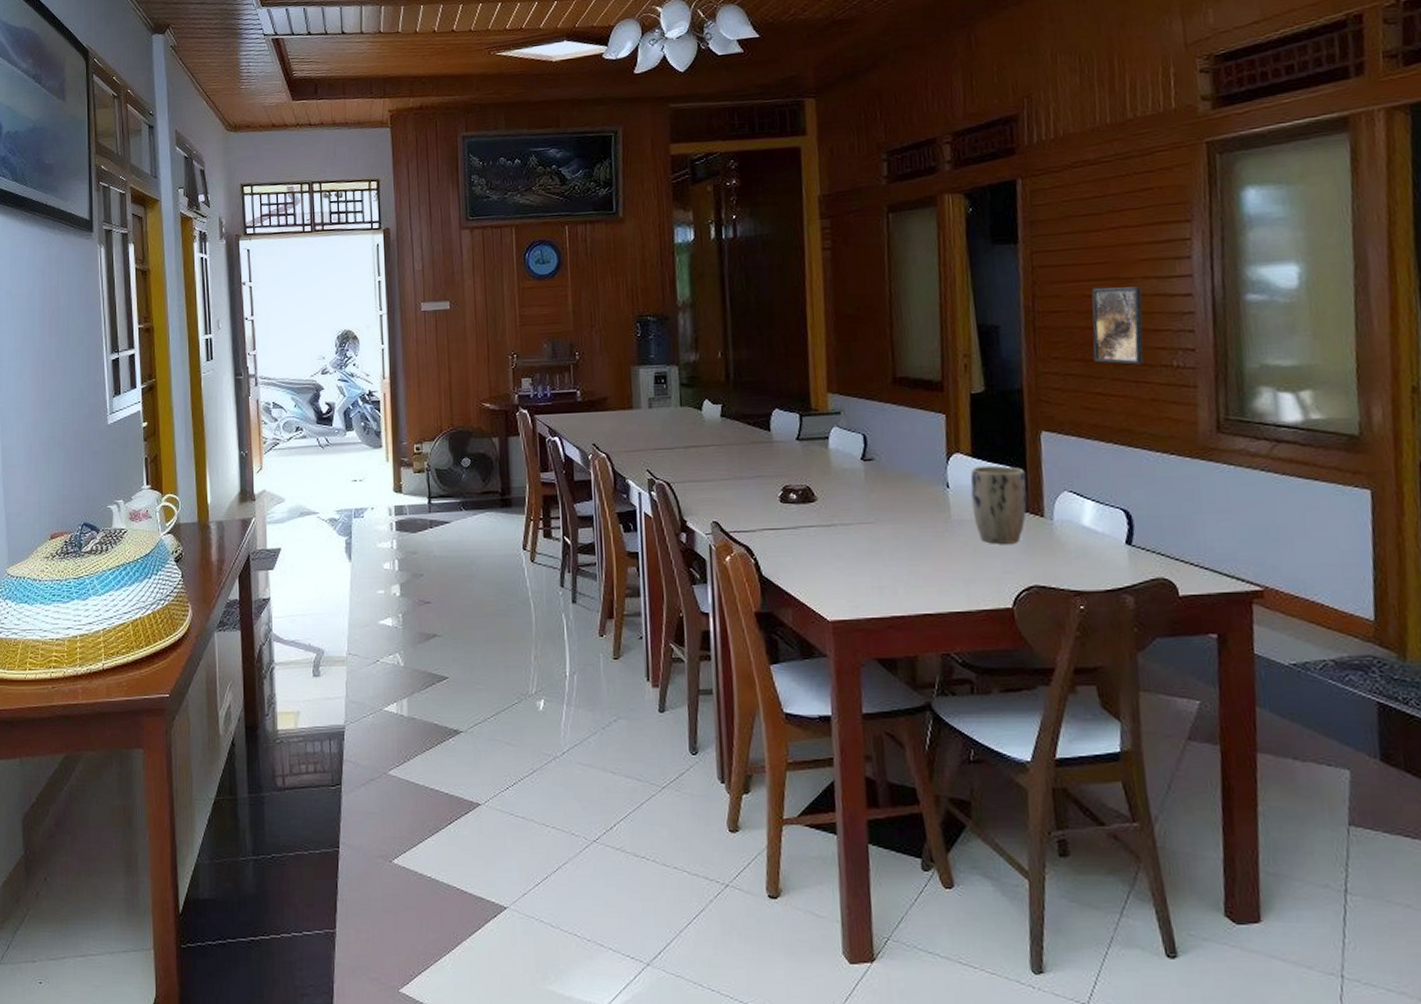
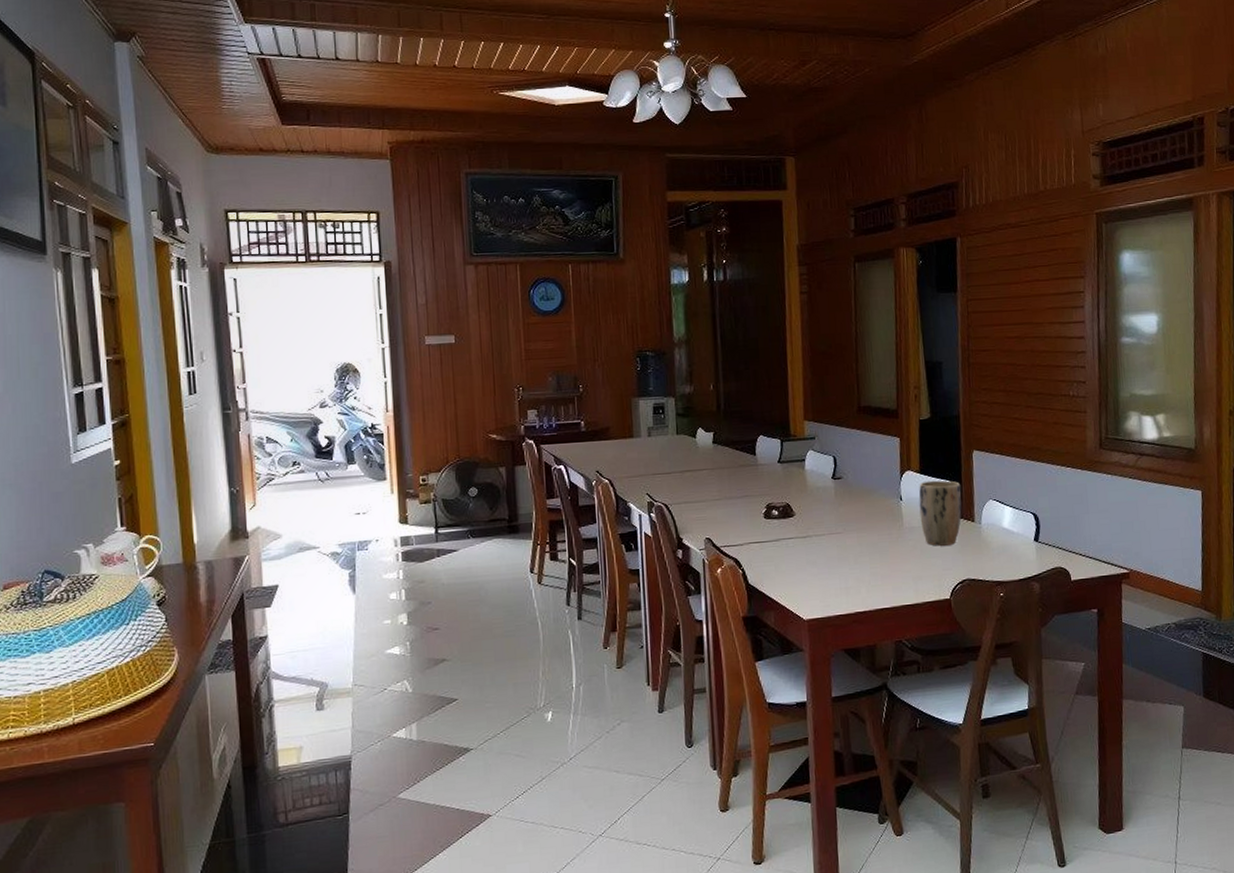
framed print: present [1091,286,1144,365] -> none [1012,330,1049,395]

